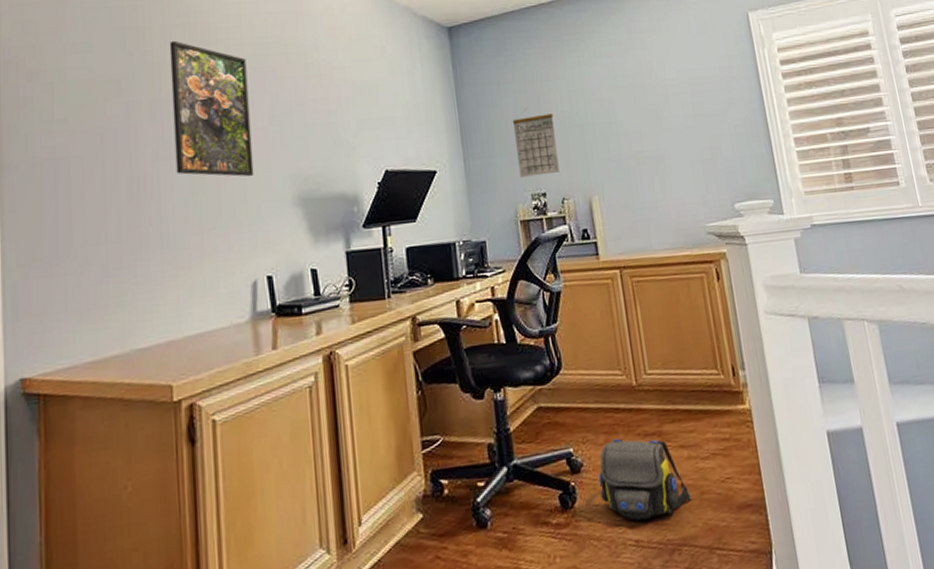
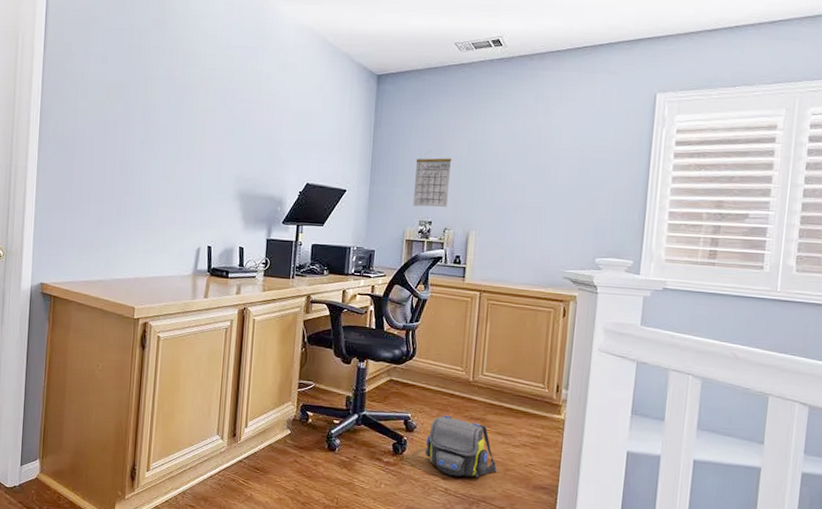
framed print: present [169,40,254,177] -> none [155,60,215,172]

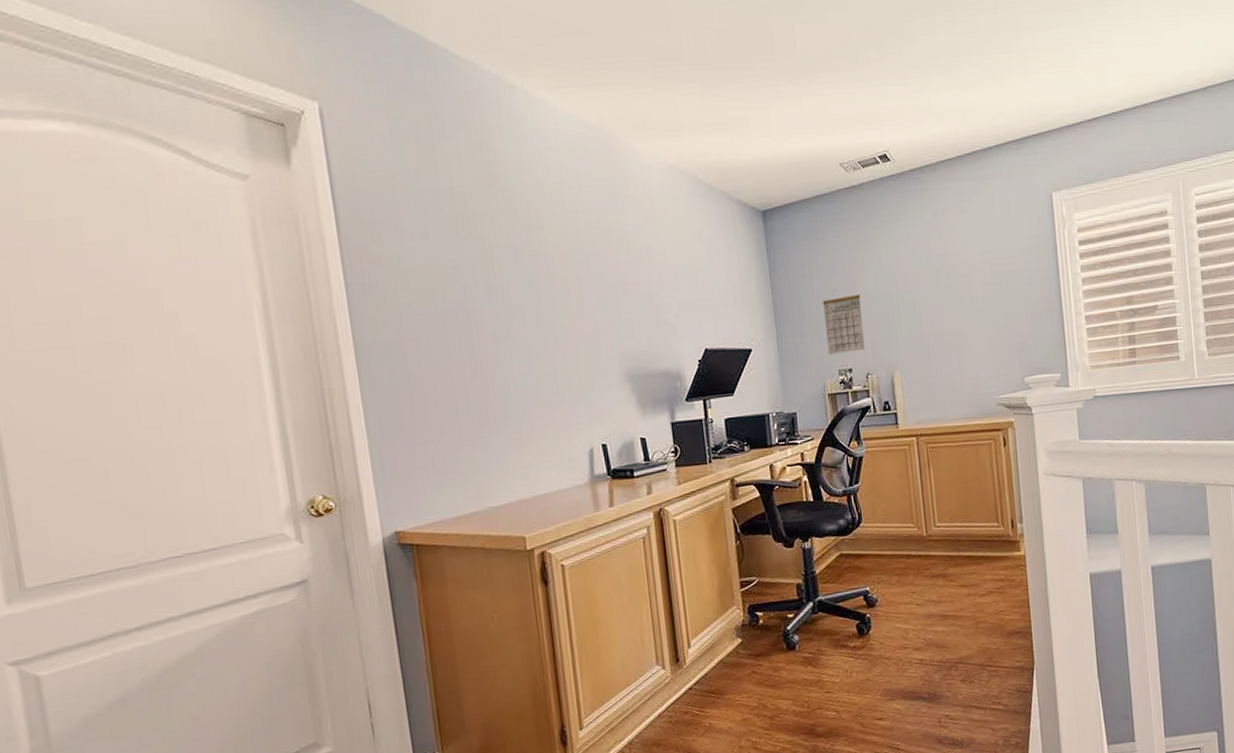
shoulder bag: present [425,415,497,478] -> none [890,579,969,645]

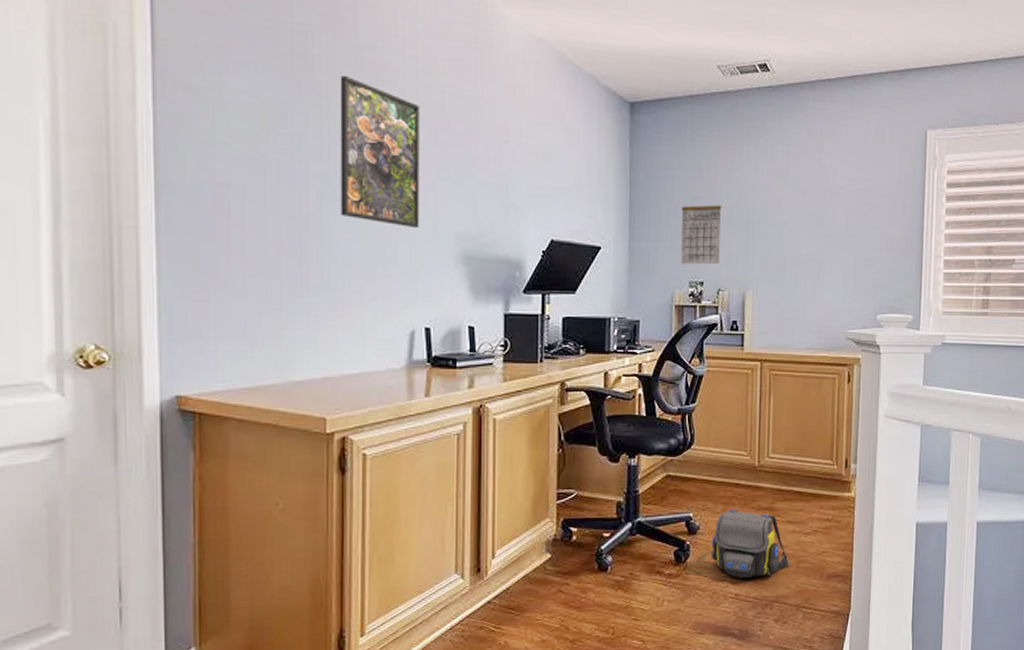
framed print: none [499,226,586,356] -> present [340,75,420,229]
shoulder bag: none [890,579,969,645] -> present [711,509,789,579]

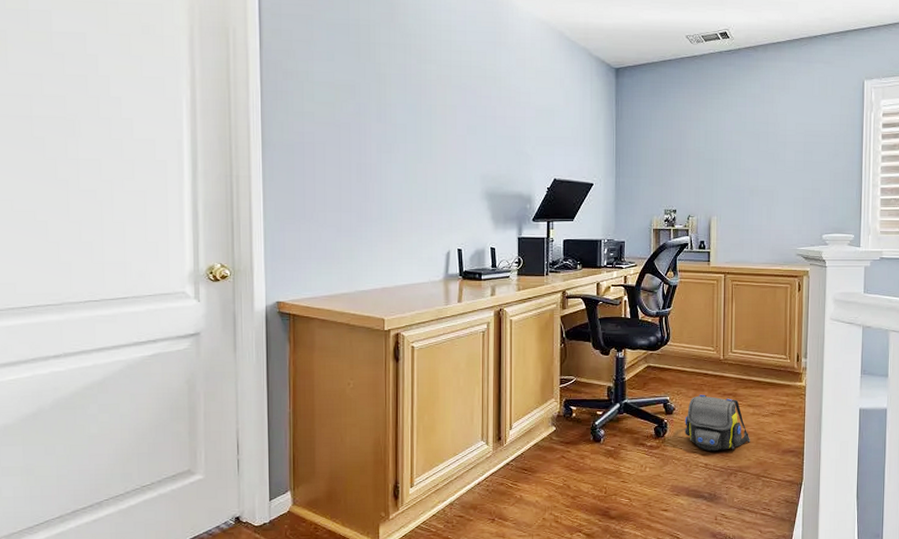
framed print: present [340,75,420,229] -> none [394,57,453,173]
calendar: present [681,196,722,265] -> none [657,141,691,196]

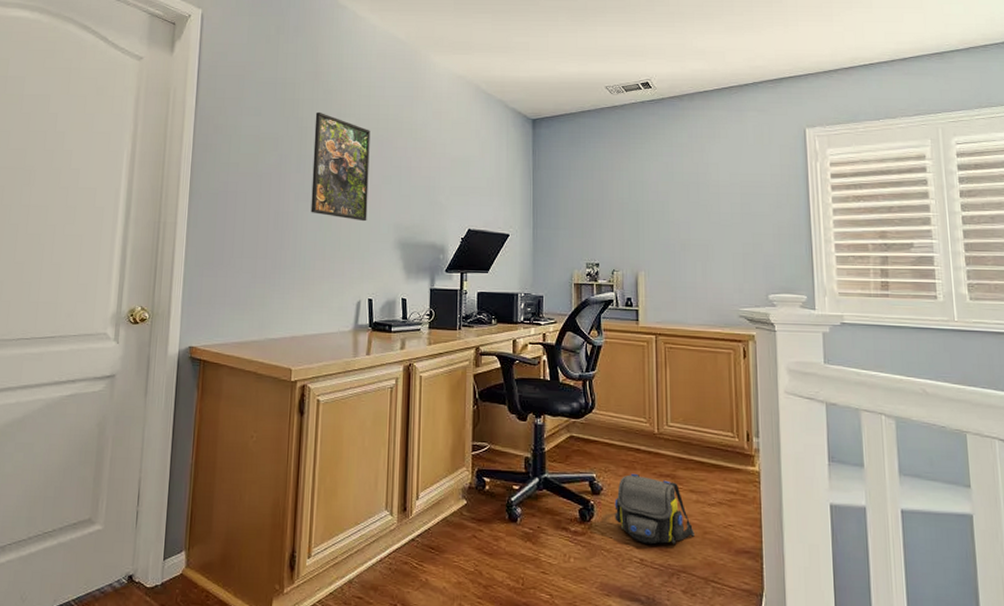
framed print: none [394,57,453,173] -> present [310,111,371,222]

